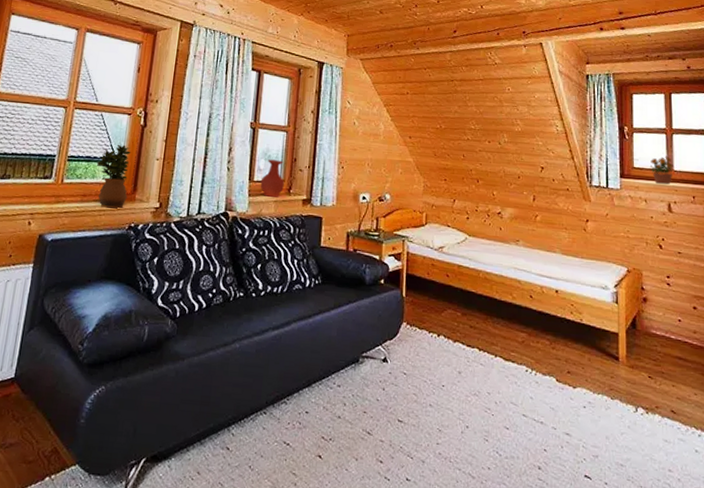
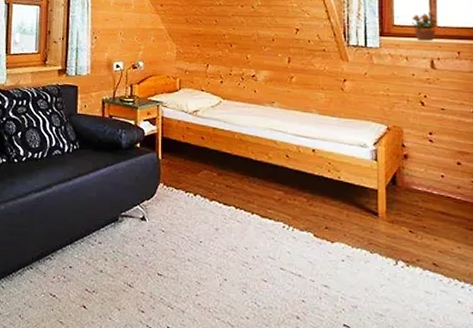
vase: present [260,159,285,198] -> none [17,33,41,70]

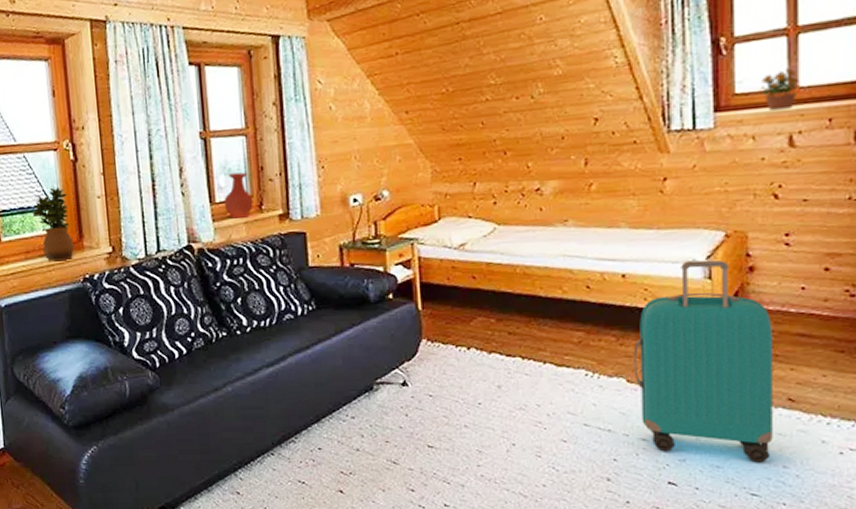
vase: none [17,33,41,70] -> present [224,172,254,220]
suitcase: none [319,145,422,315] -> present [633,259,773,463]

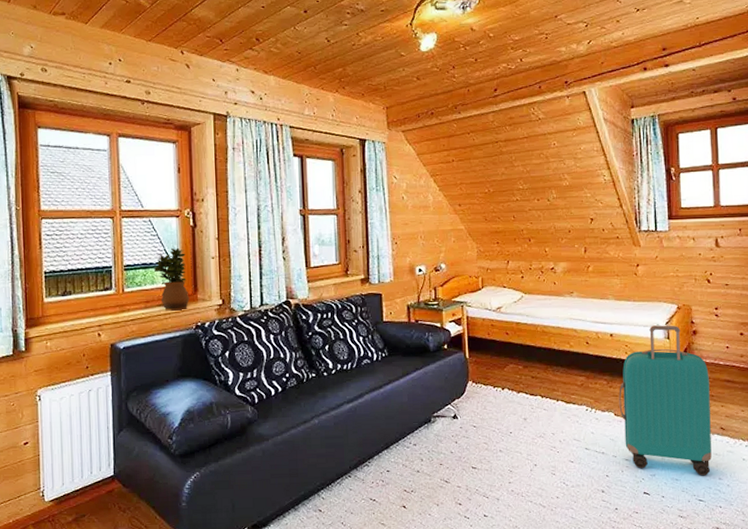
vase: present [224,172,254,220] -> none [317,244,342,282]
flowerpot: present [762,68,798,112] -> none [698,192,720,222]

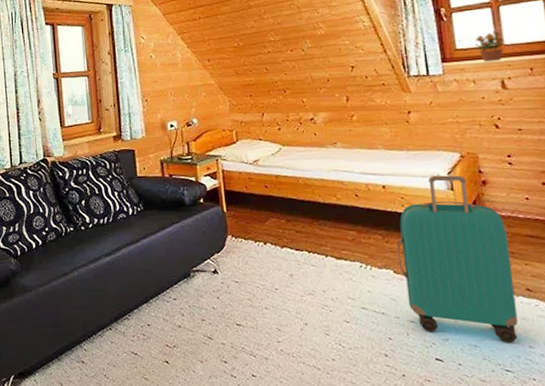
flowerpot: none [698,192,720,222] -> present [475,31,504,63]

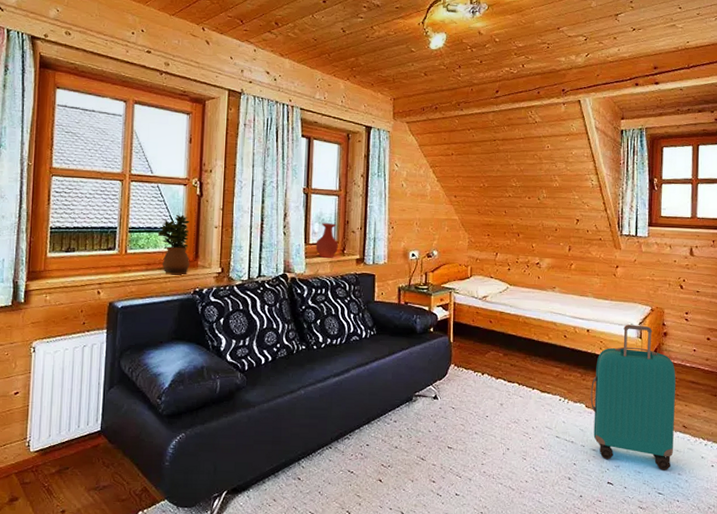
vase: none [71,104,95,140] -> present [315,223,339,259]
flowerpot: present [475,31,504,63] -> none [676,204,697,231]

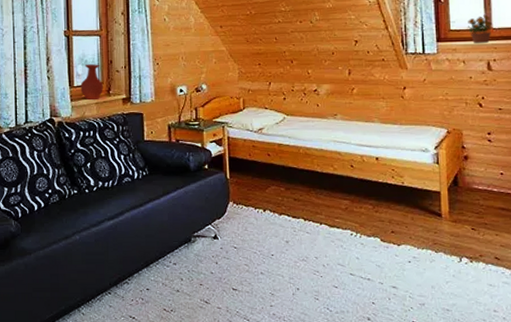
suitcase: present [590,324,676,471] -> none [385,149,486,307]
flowerpot: none [676,204,697,231] -> present [468,14,492,44]

